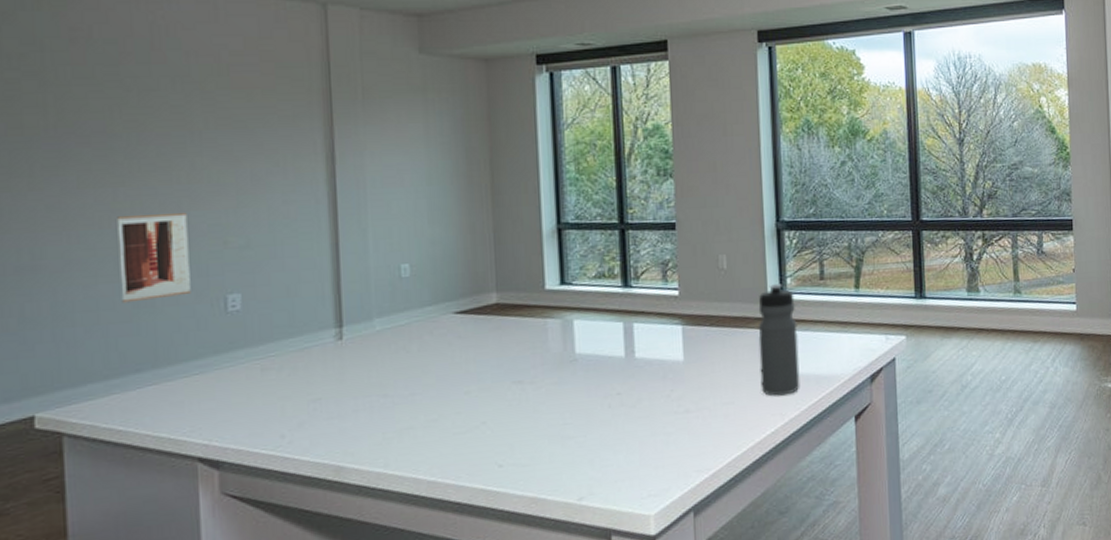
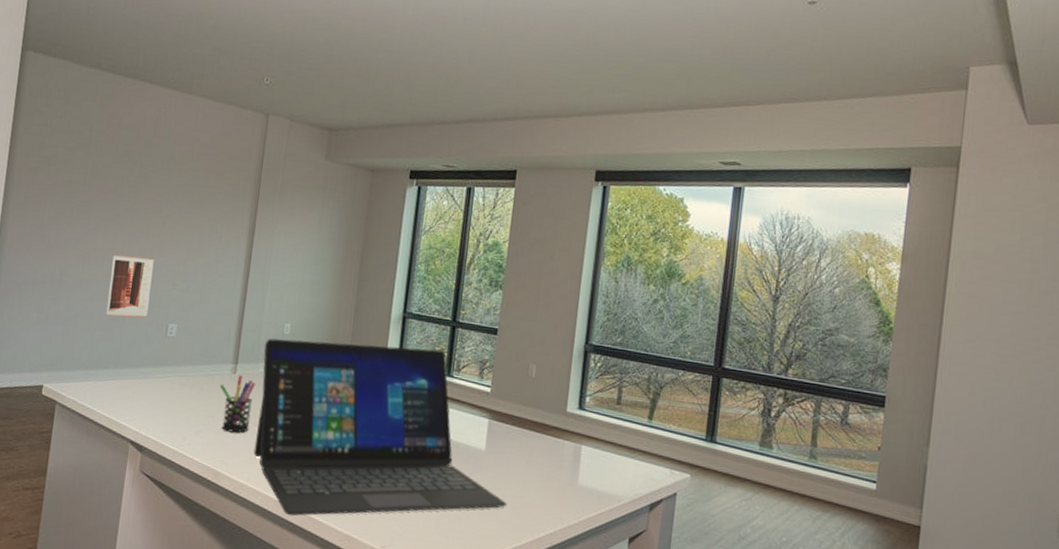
pen holder: none [321,340,375,414] -> present [220,375,256,433]
laptop: none [376,259,719,495] -> present [253,338,507,516]
water bottle: present [758,284,800,396] -> none [547,399,591,503]

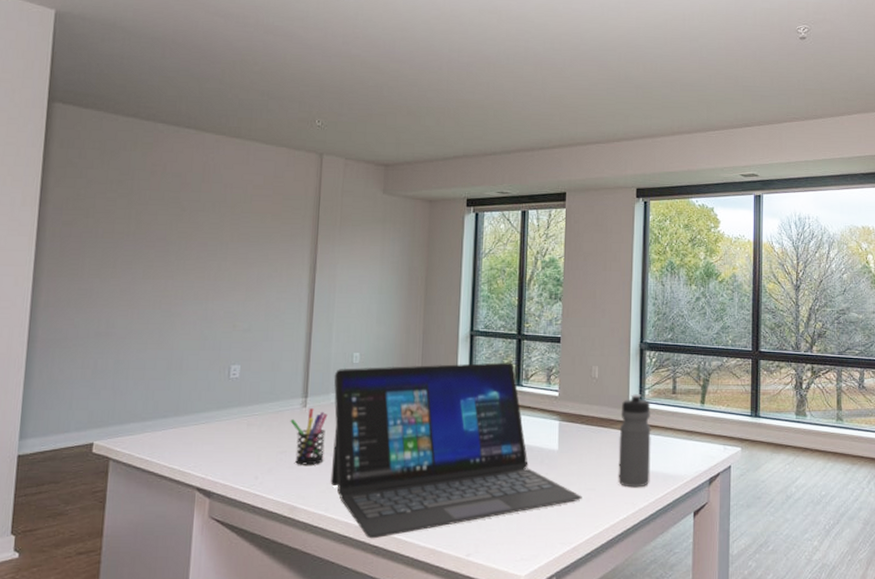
wall art: present [105,254,154,319] -> none [160,301,211,365]
water bottle: none [547,399,591,503] -> present [618,394,651,488]

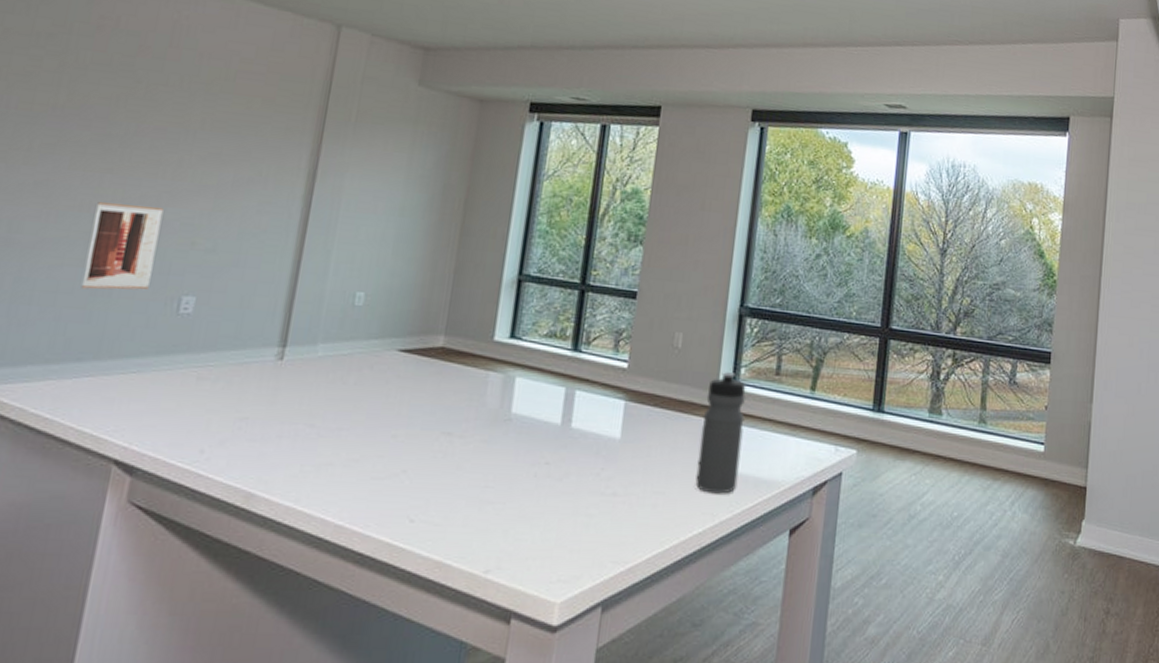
wall art: none [160,301,211,365] -> present [81,202,164,290]
pen holder: present [290,408,328,465] -> none [258,362,312,439]
laptop: present [330,362,582,539] -> none [306,312,647,544]

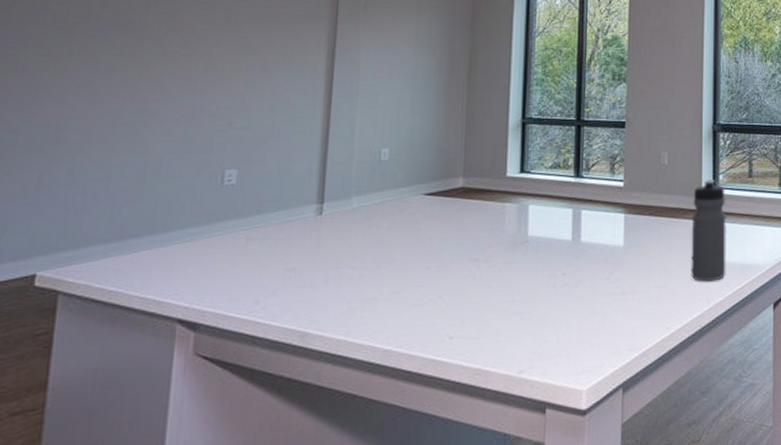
wall art: present [81,202,164,290] -> none [131,95,200,174]

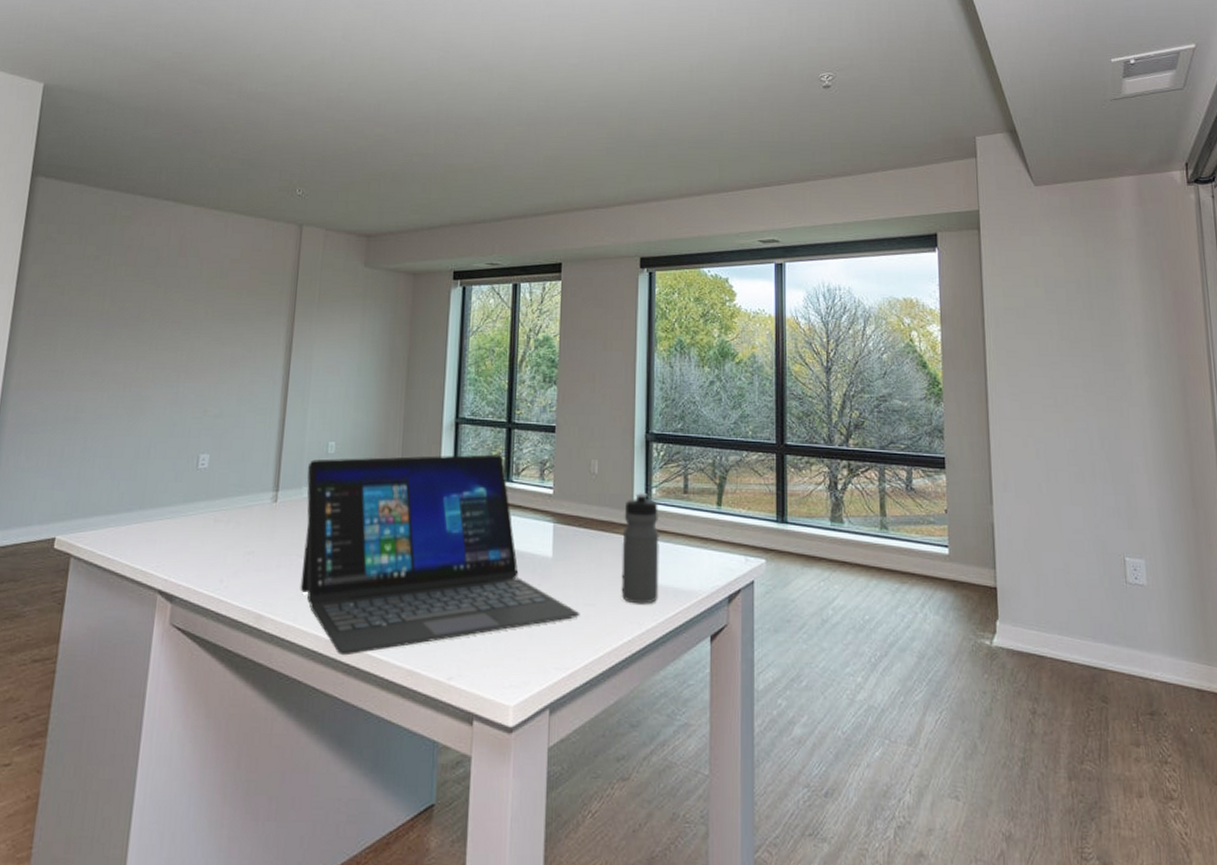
laptop: none [352,152,652,364] -> present [300,454,580,656]

